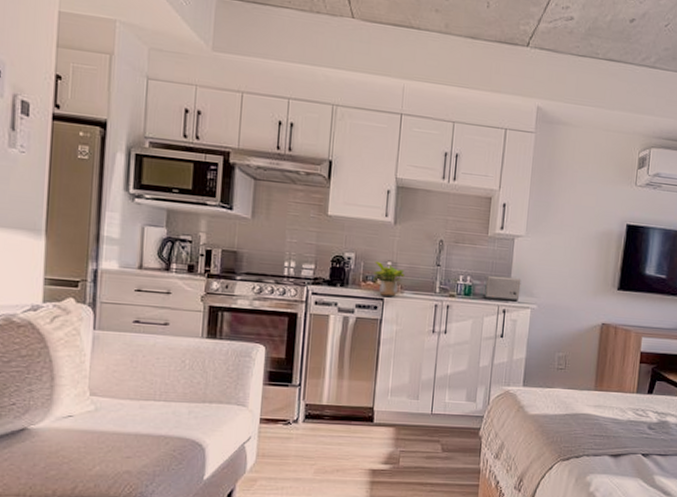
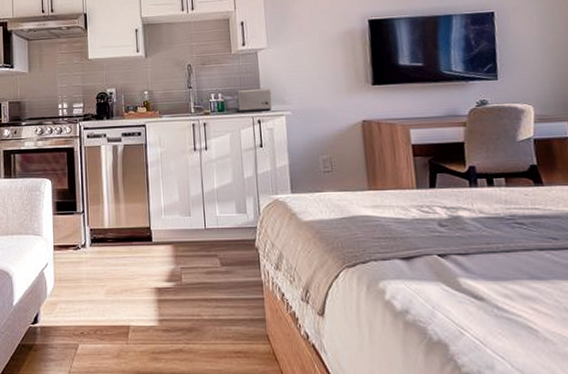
potted plant: present [372,260,406,297] -> none [132,92,162,124]

